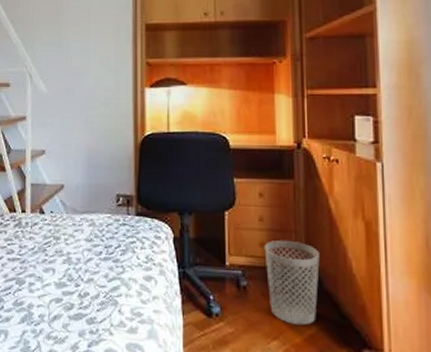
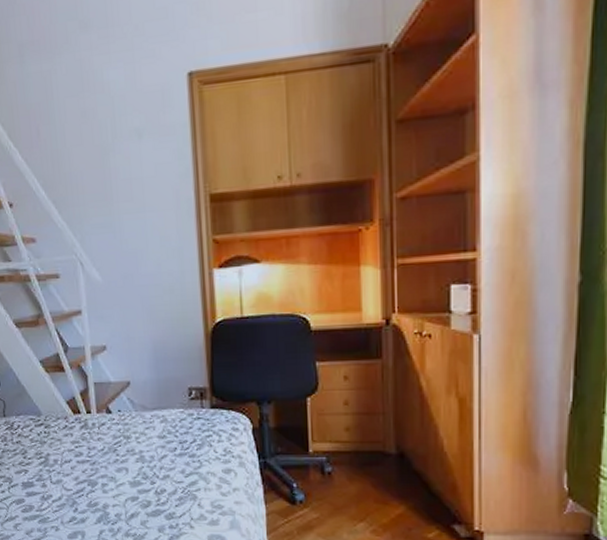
wastebasket: present [264,239,320,326] -> none [350,422,409,506]

